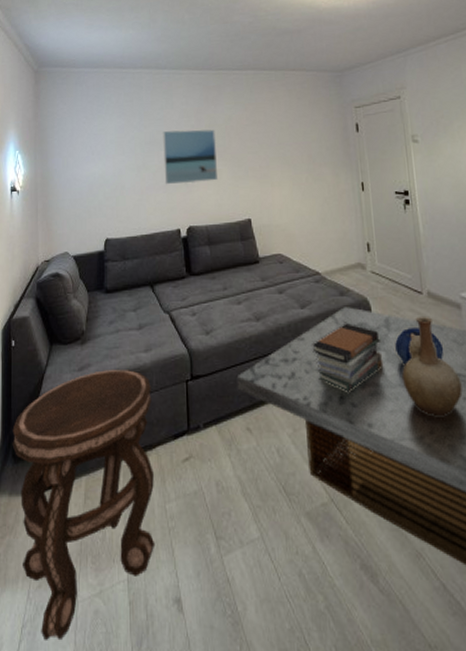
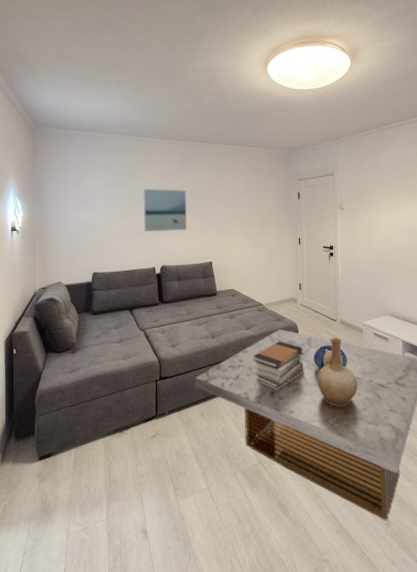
side table: present [12,370,156,641] -> none [15,372,129,561]

